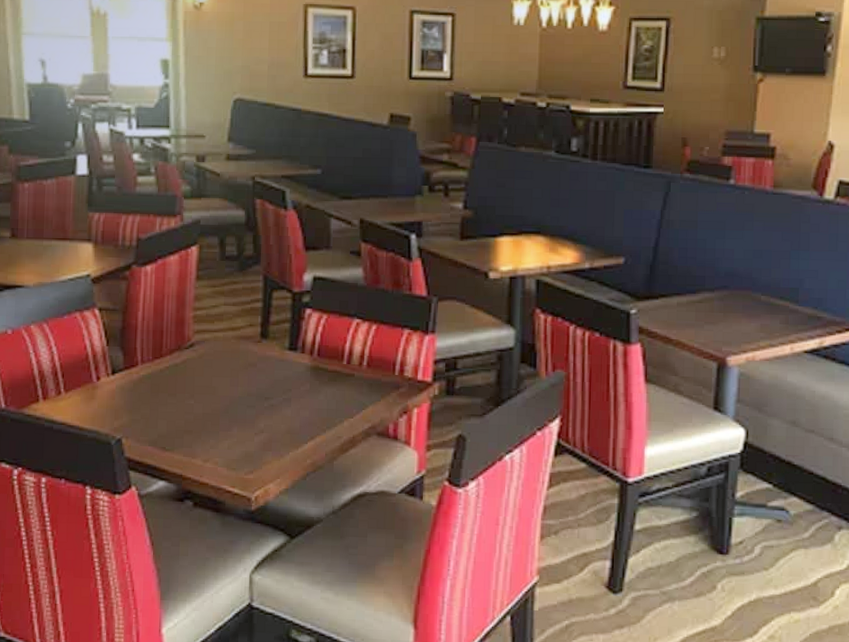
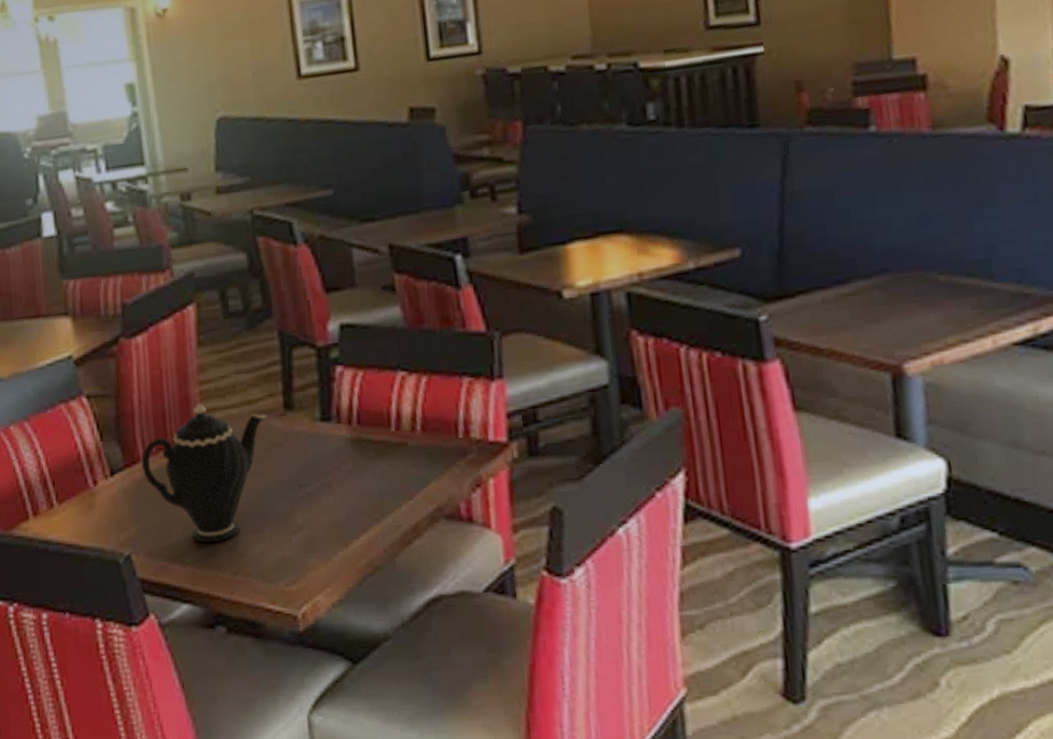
teapot: none [139,325,246,436] -> present [141,403,267,544]

